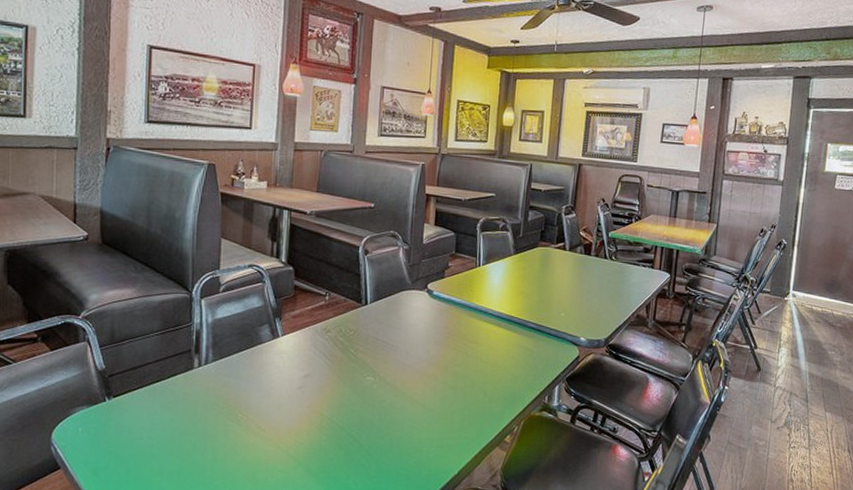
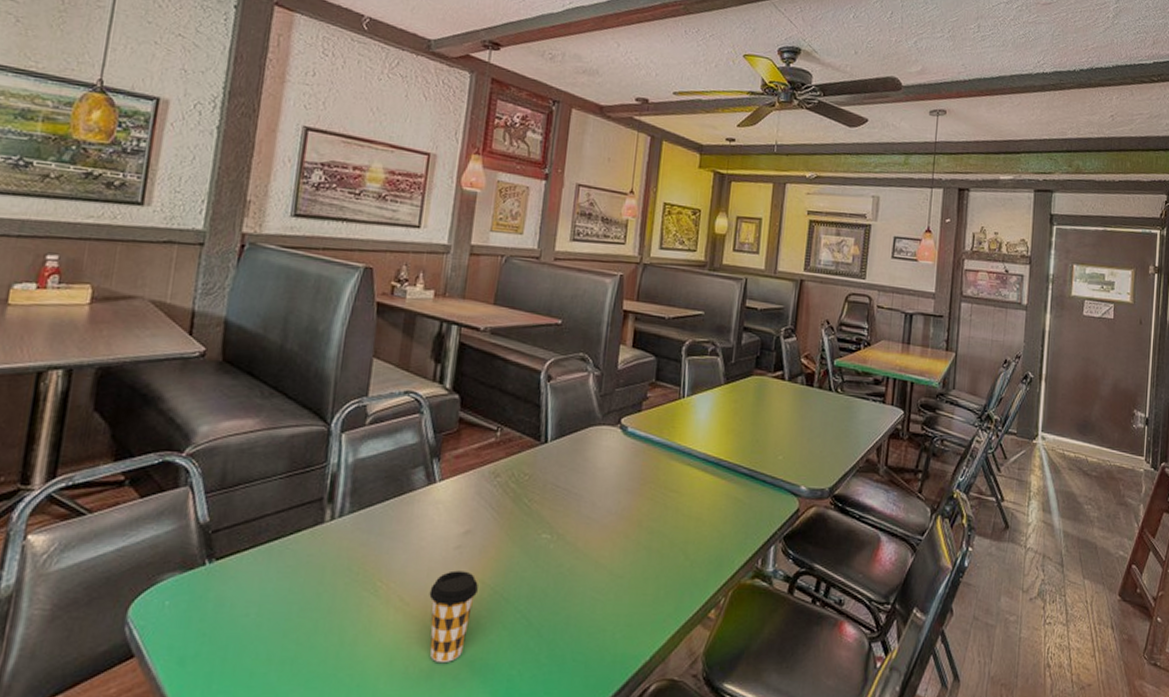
coffee cup: none [280,405,318,475] -> present [429,570,478,664]

